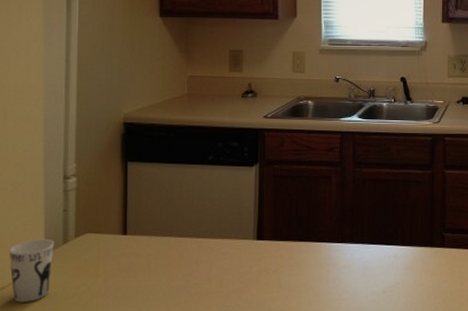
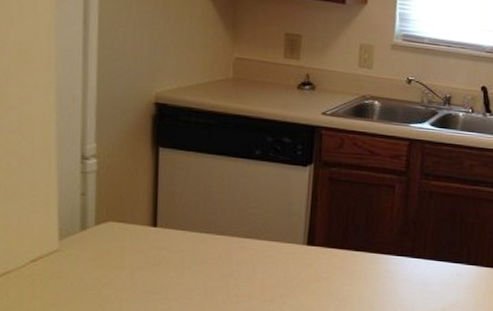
cup: present [9,238,55,303] -> none [16,222,71,290]

